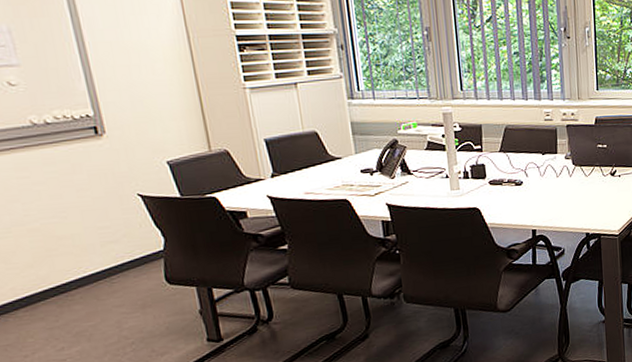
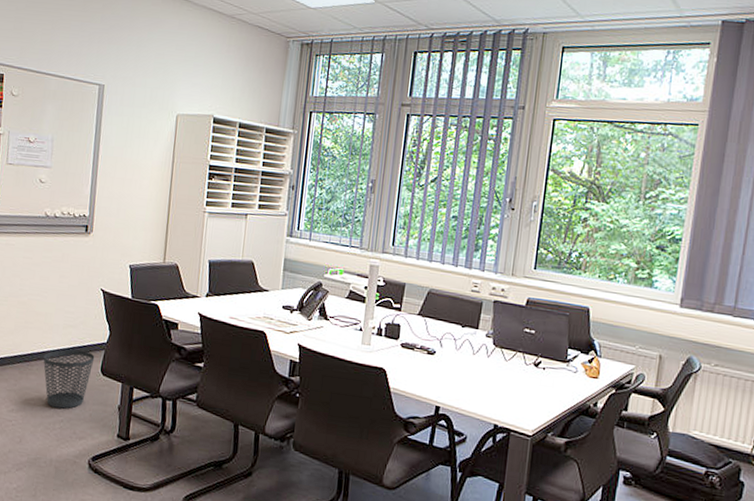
wastebasket: none [84,264,154,332] -> present [43,349,95,409]

